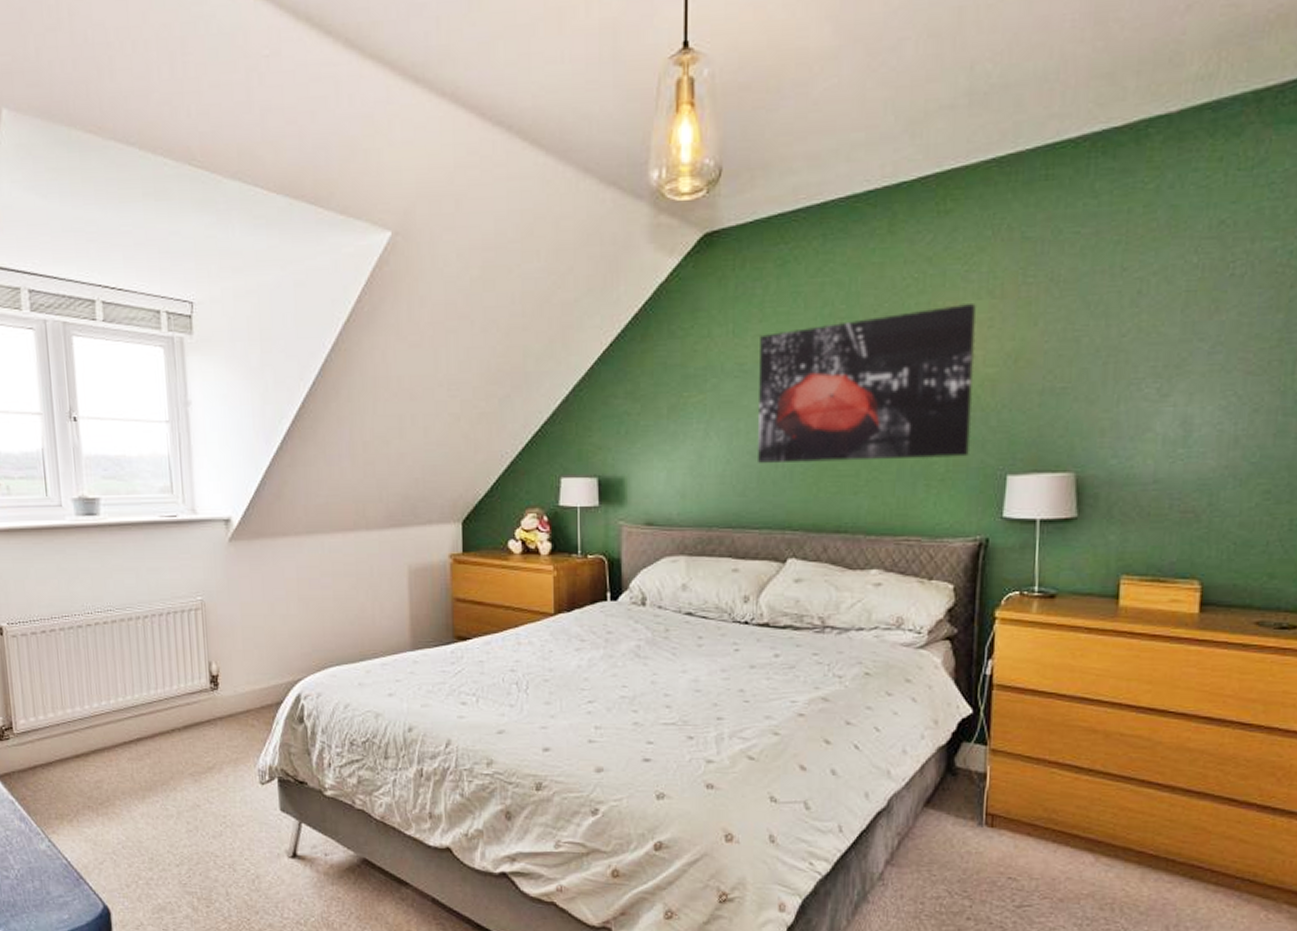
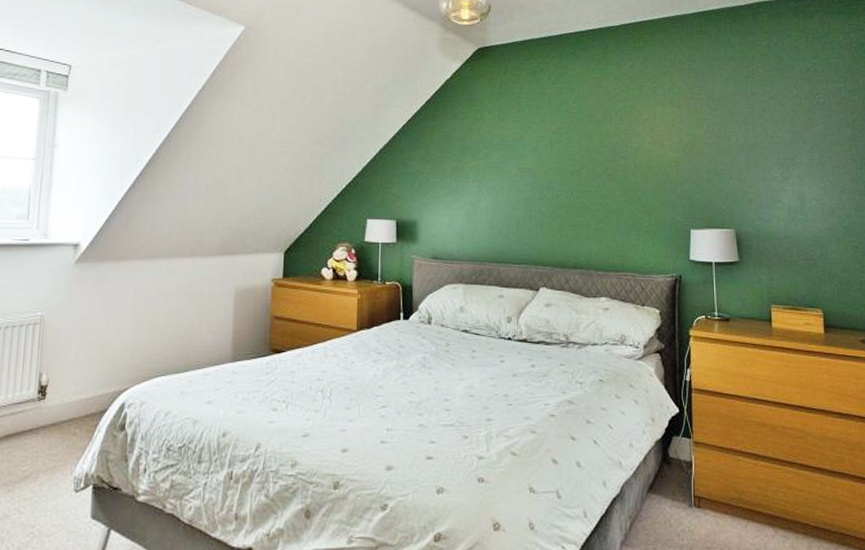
wall art: present [756,302,977,464] -> none [516,108,665,216]

